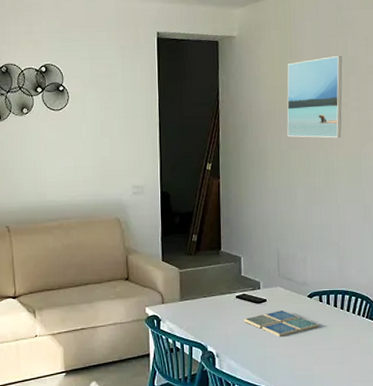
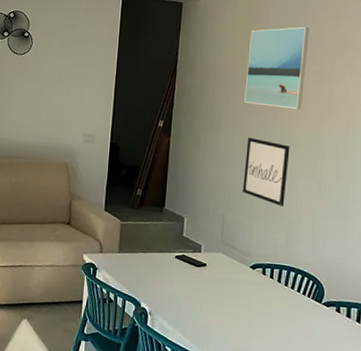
drink coaster: present [244,309,319,337] -> none [181,276,260,305]
wall art: none [293,170,335,234] -> present [243,137,290,207]

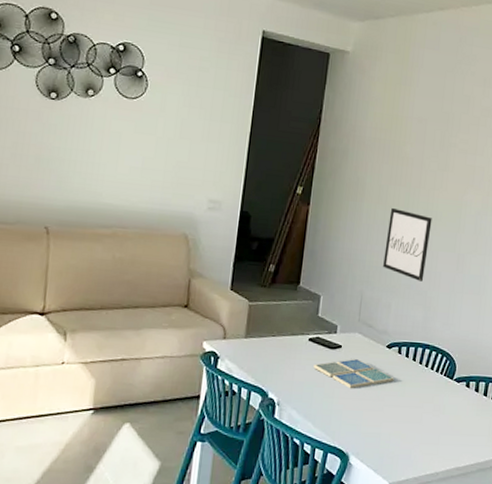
drink coaster: none [181,276,260,305] -> present [313,358,394,388]
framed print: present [244,26,309,110] -> none [389,91,458,180]

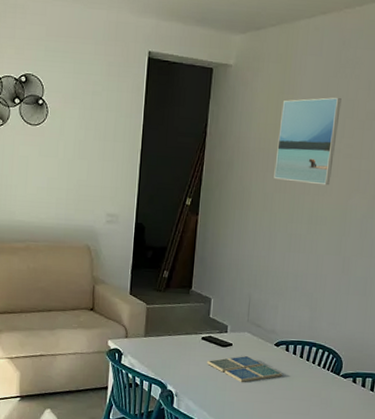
wall art: present [383,207,432,282] -> none [270,214,317,284]
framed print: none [389,91,458,180] -> present [274,97,342,186]

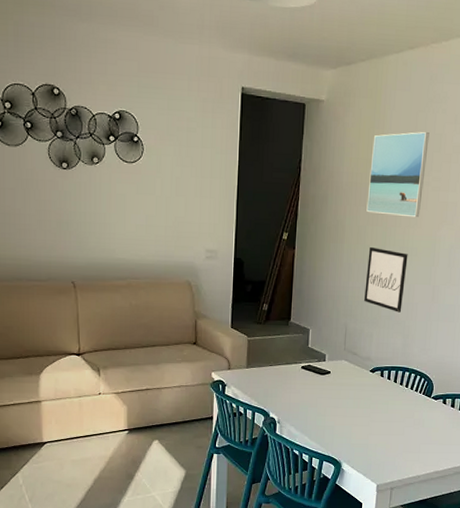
drink coaster: present [207,355,283,382] -> none [307,382,378,407]
wall art: none [270,214,317,284] -> present [364,246,408,313]

